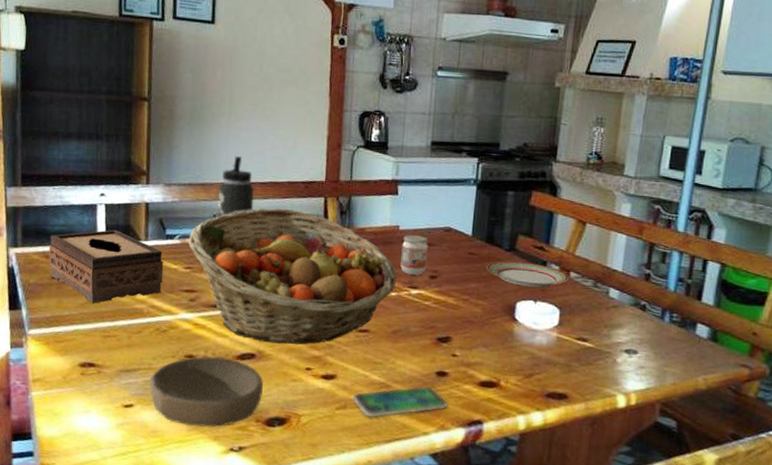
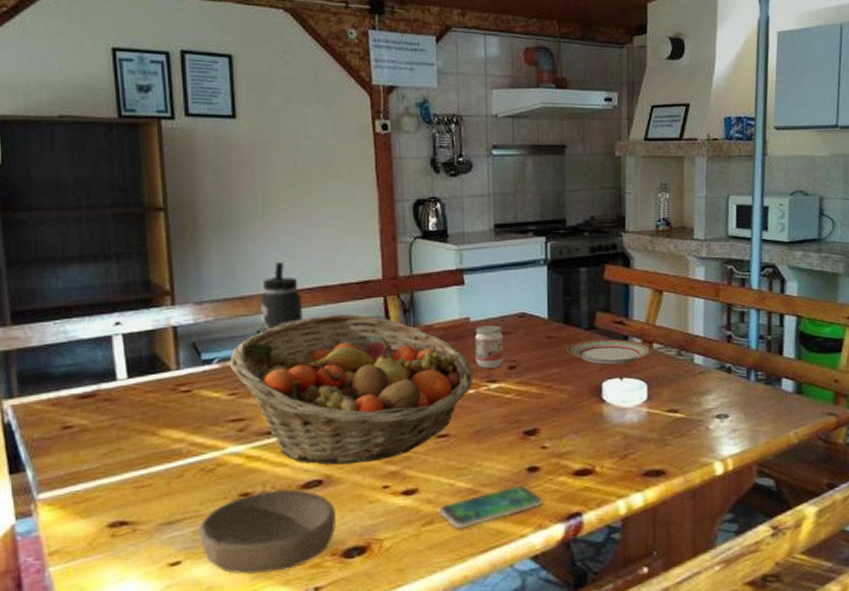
tissue box: present [48,229,164,303] -> none [54,361,203,451]

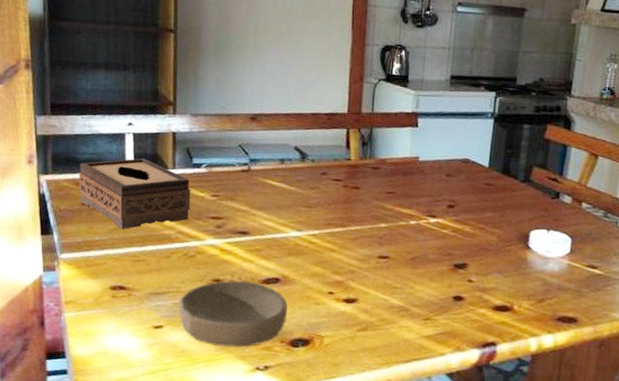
tissue box: none [54,361,203,451] -> present [78,158,191,229]
fruit basket: present [229,314,474,465] -> none [214,139,417,270]
thermos bottle: present [261,262,304,345] -> none [243,88,279,160]
smartphone: present [440,485,543,530] -> none [373,309,463,340]
jam: present [475,325,504,368] -> none [419,166,447,205]
plate: present [567,339,652,365] -> none [502,191,581,218]

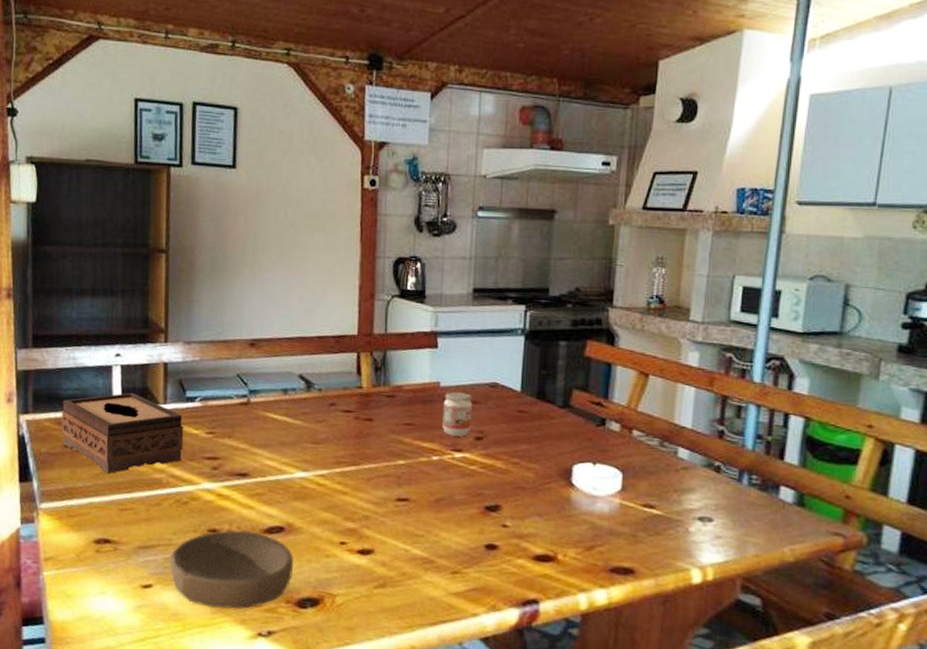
jam: none [419,166,447,205] -> present [442,392,473,437]

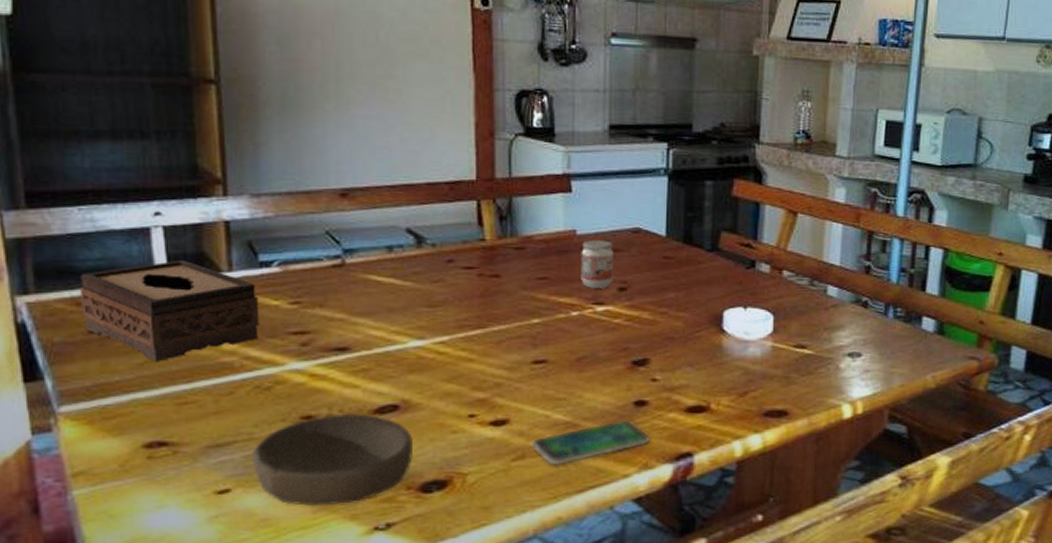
smartphone: none [393,561,499,598] -> present [533,420,650,466]

